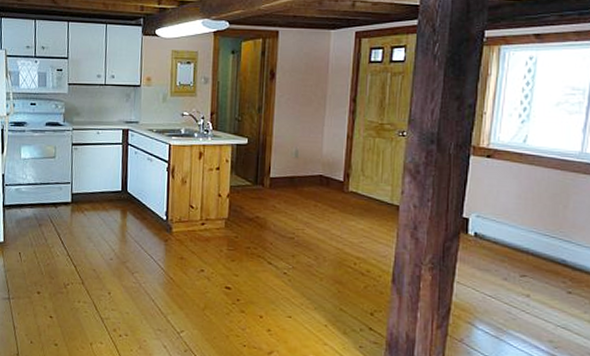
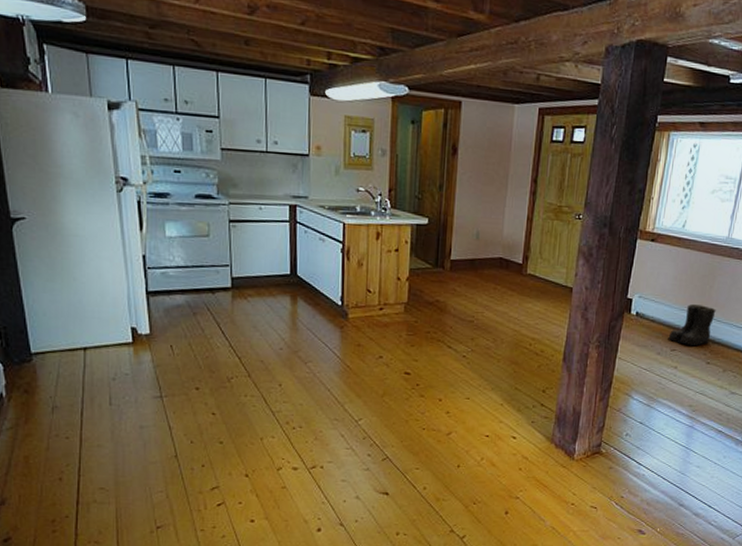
boots: none [515,225,574,273] -> present [668,304,716,346]

